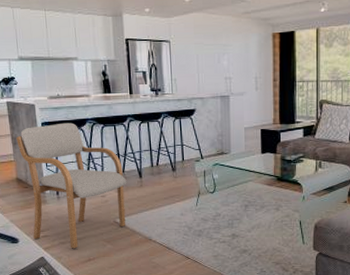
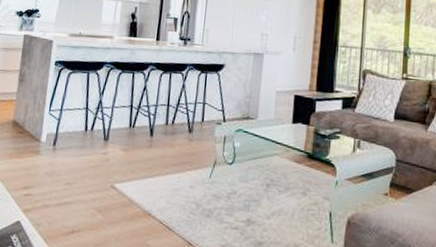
armchair: present [16,122,127,250] -> none [14,63,135,217]

